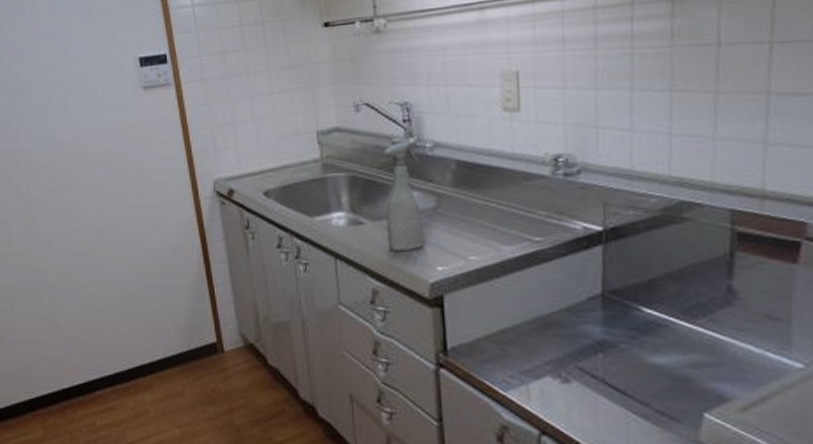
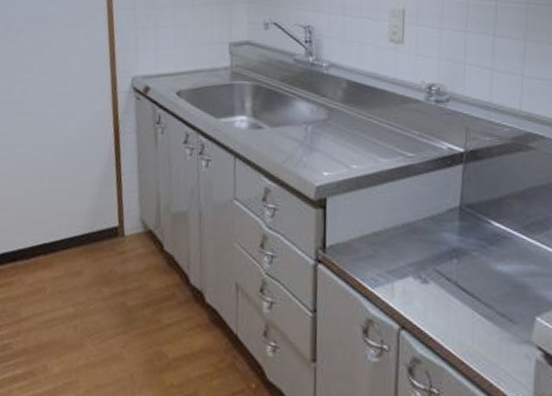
spray bottle: present [384,141,425,252] -> none [282,59,315,157]

